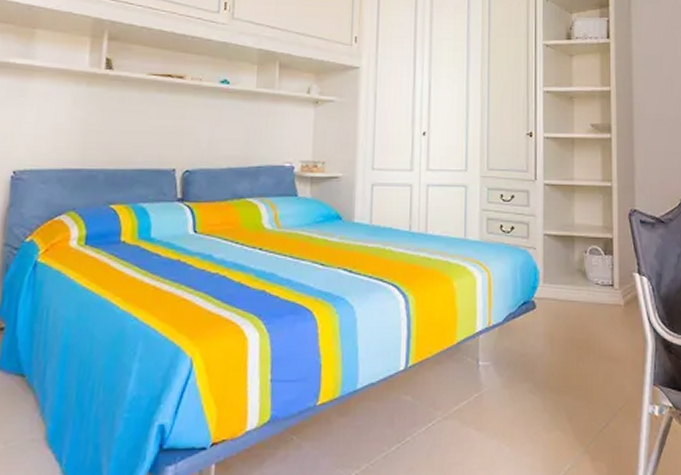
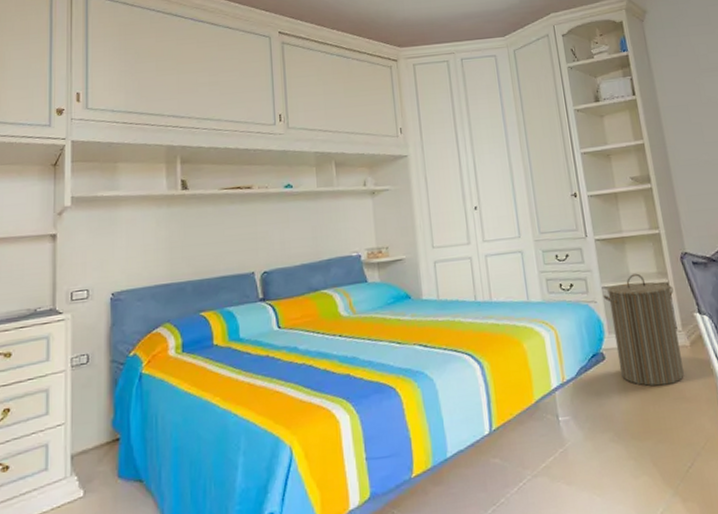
laundry hamper: none [543,224,616,342] -> present [603,273,685,387]

